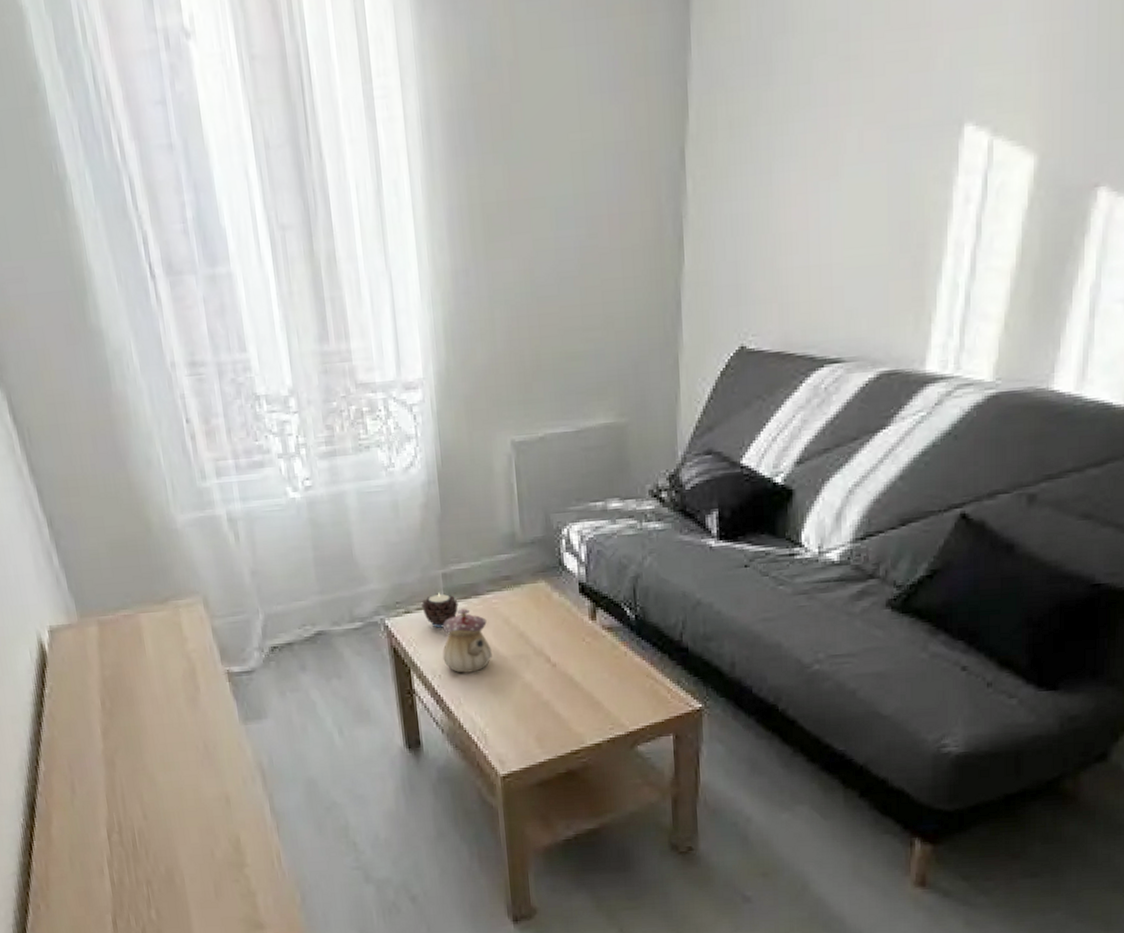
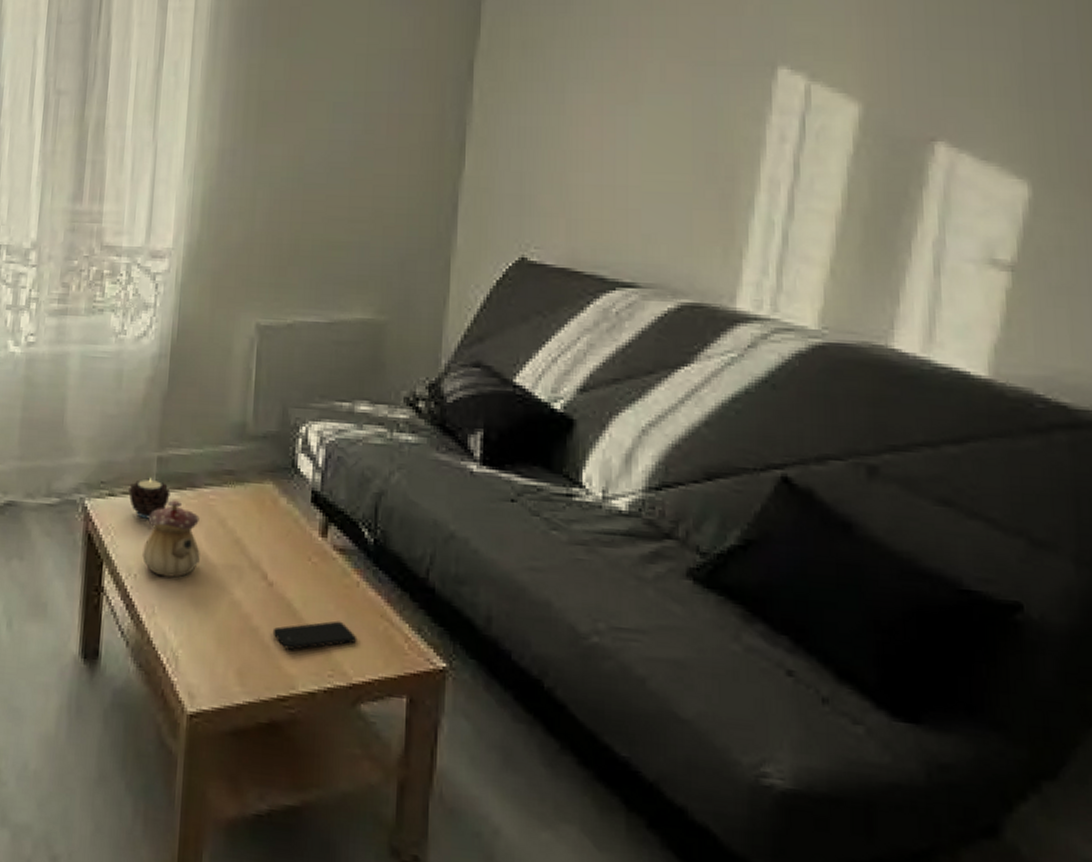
smartphone: none [560,685,630,714] -> present [272,621,357,650]

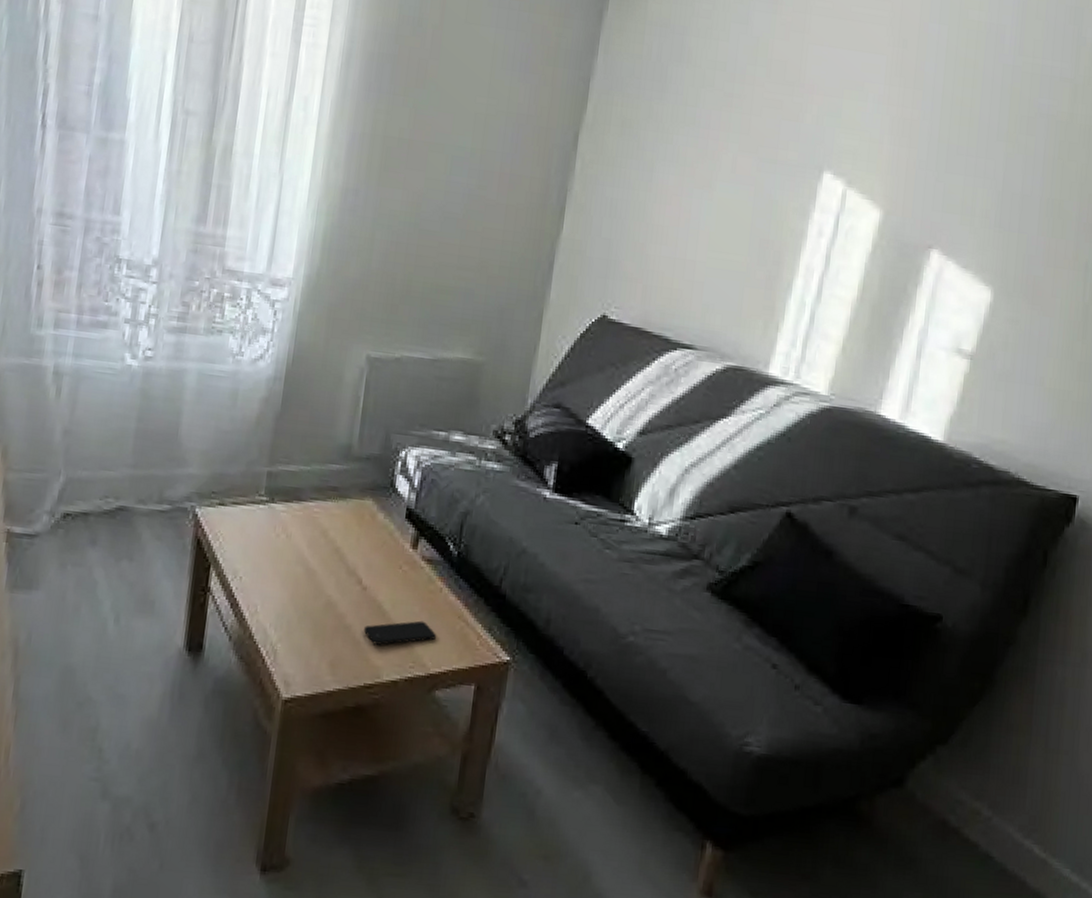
candle: present [127,477,170,519] -> none [237,490,278,528]
teapot: present [142,500,200,578] -> none [248,511,304,581]

